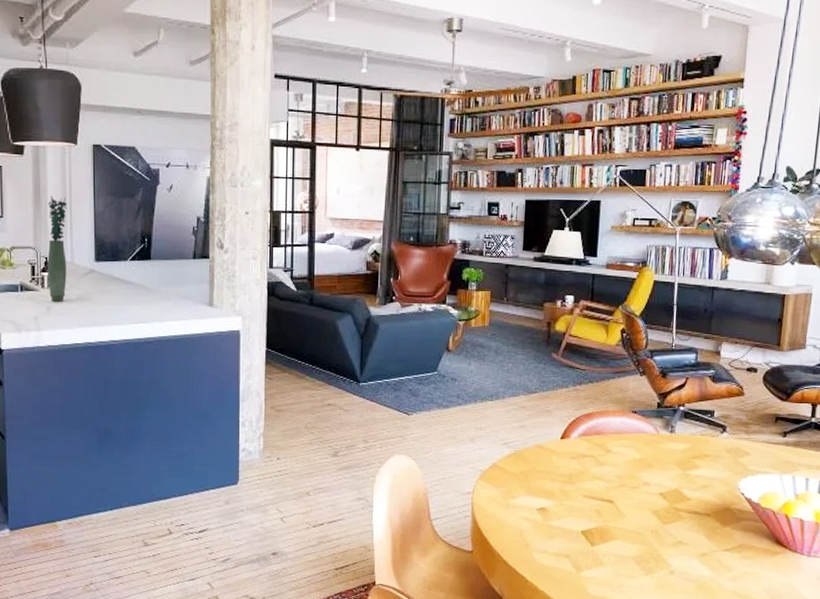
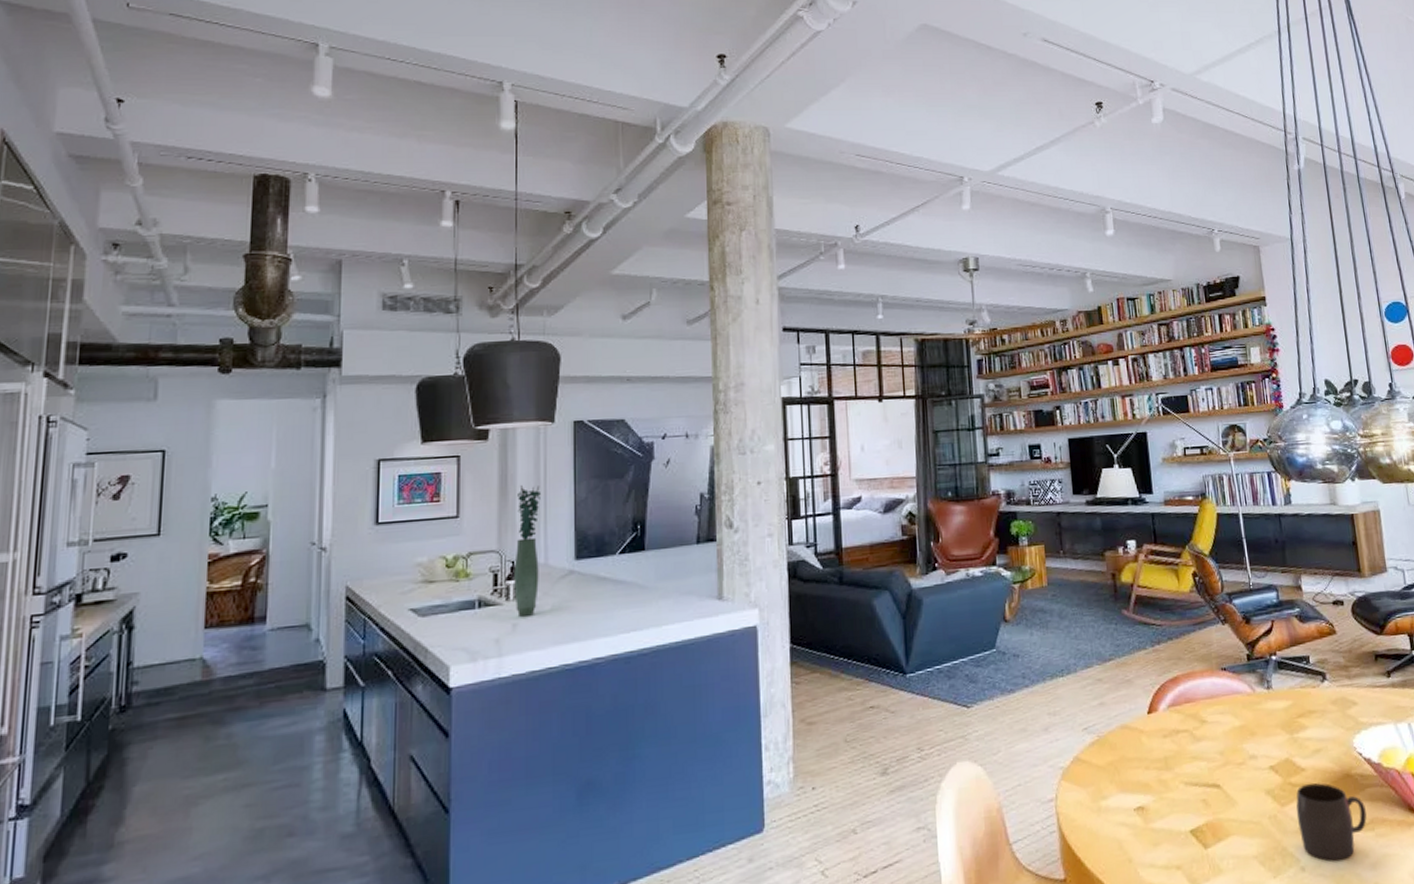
mug: none [675,510,738,570] -> present [1296,783,1367,861]

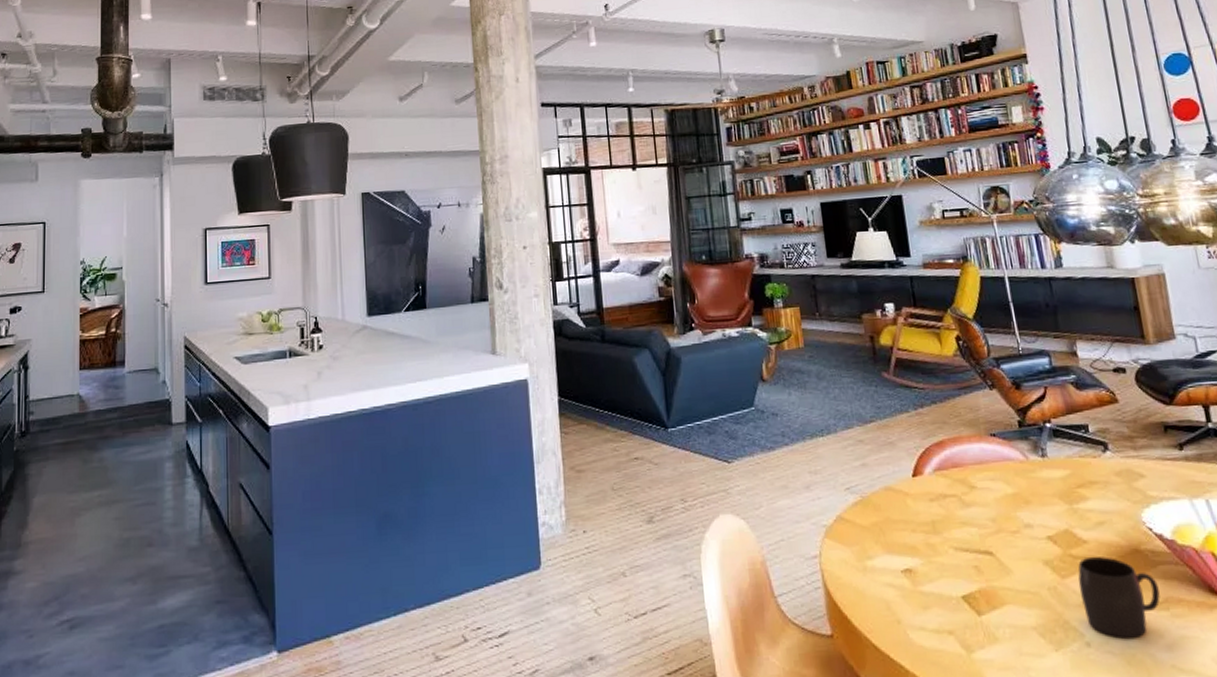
vase: present [514,485,540,617] -> none [317,250,338,366]

